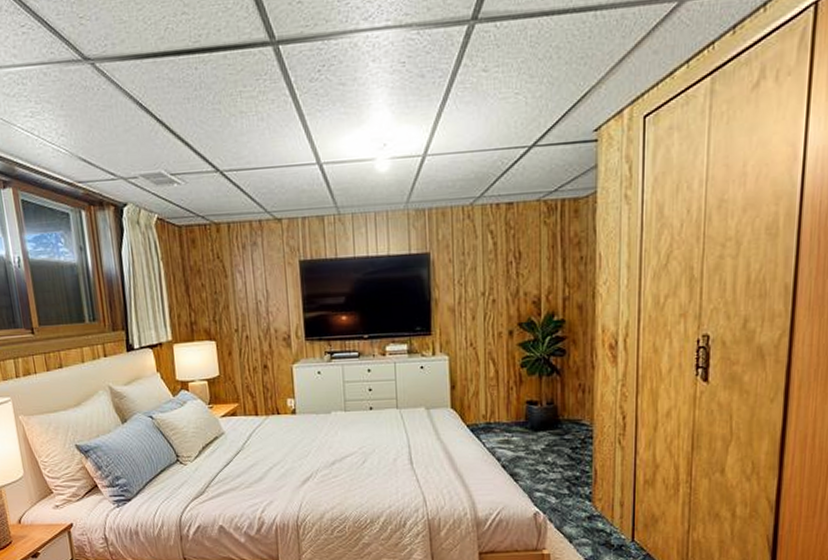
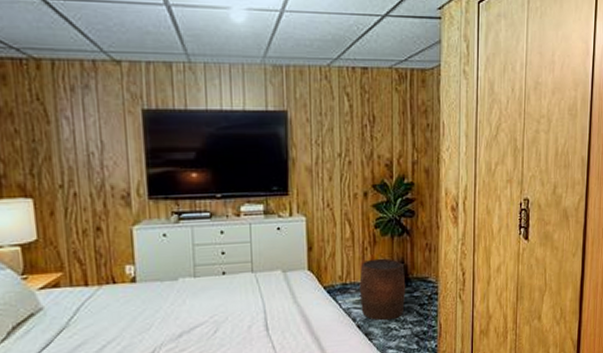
stool: none [504,398,556,463] -> present [359,258,406,321]

